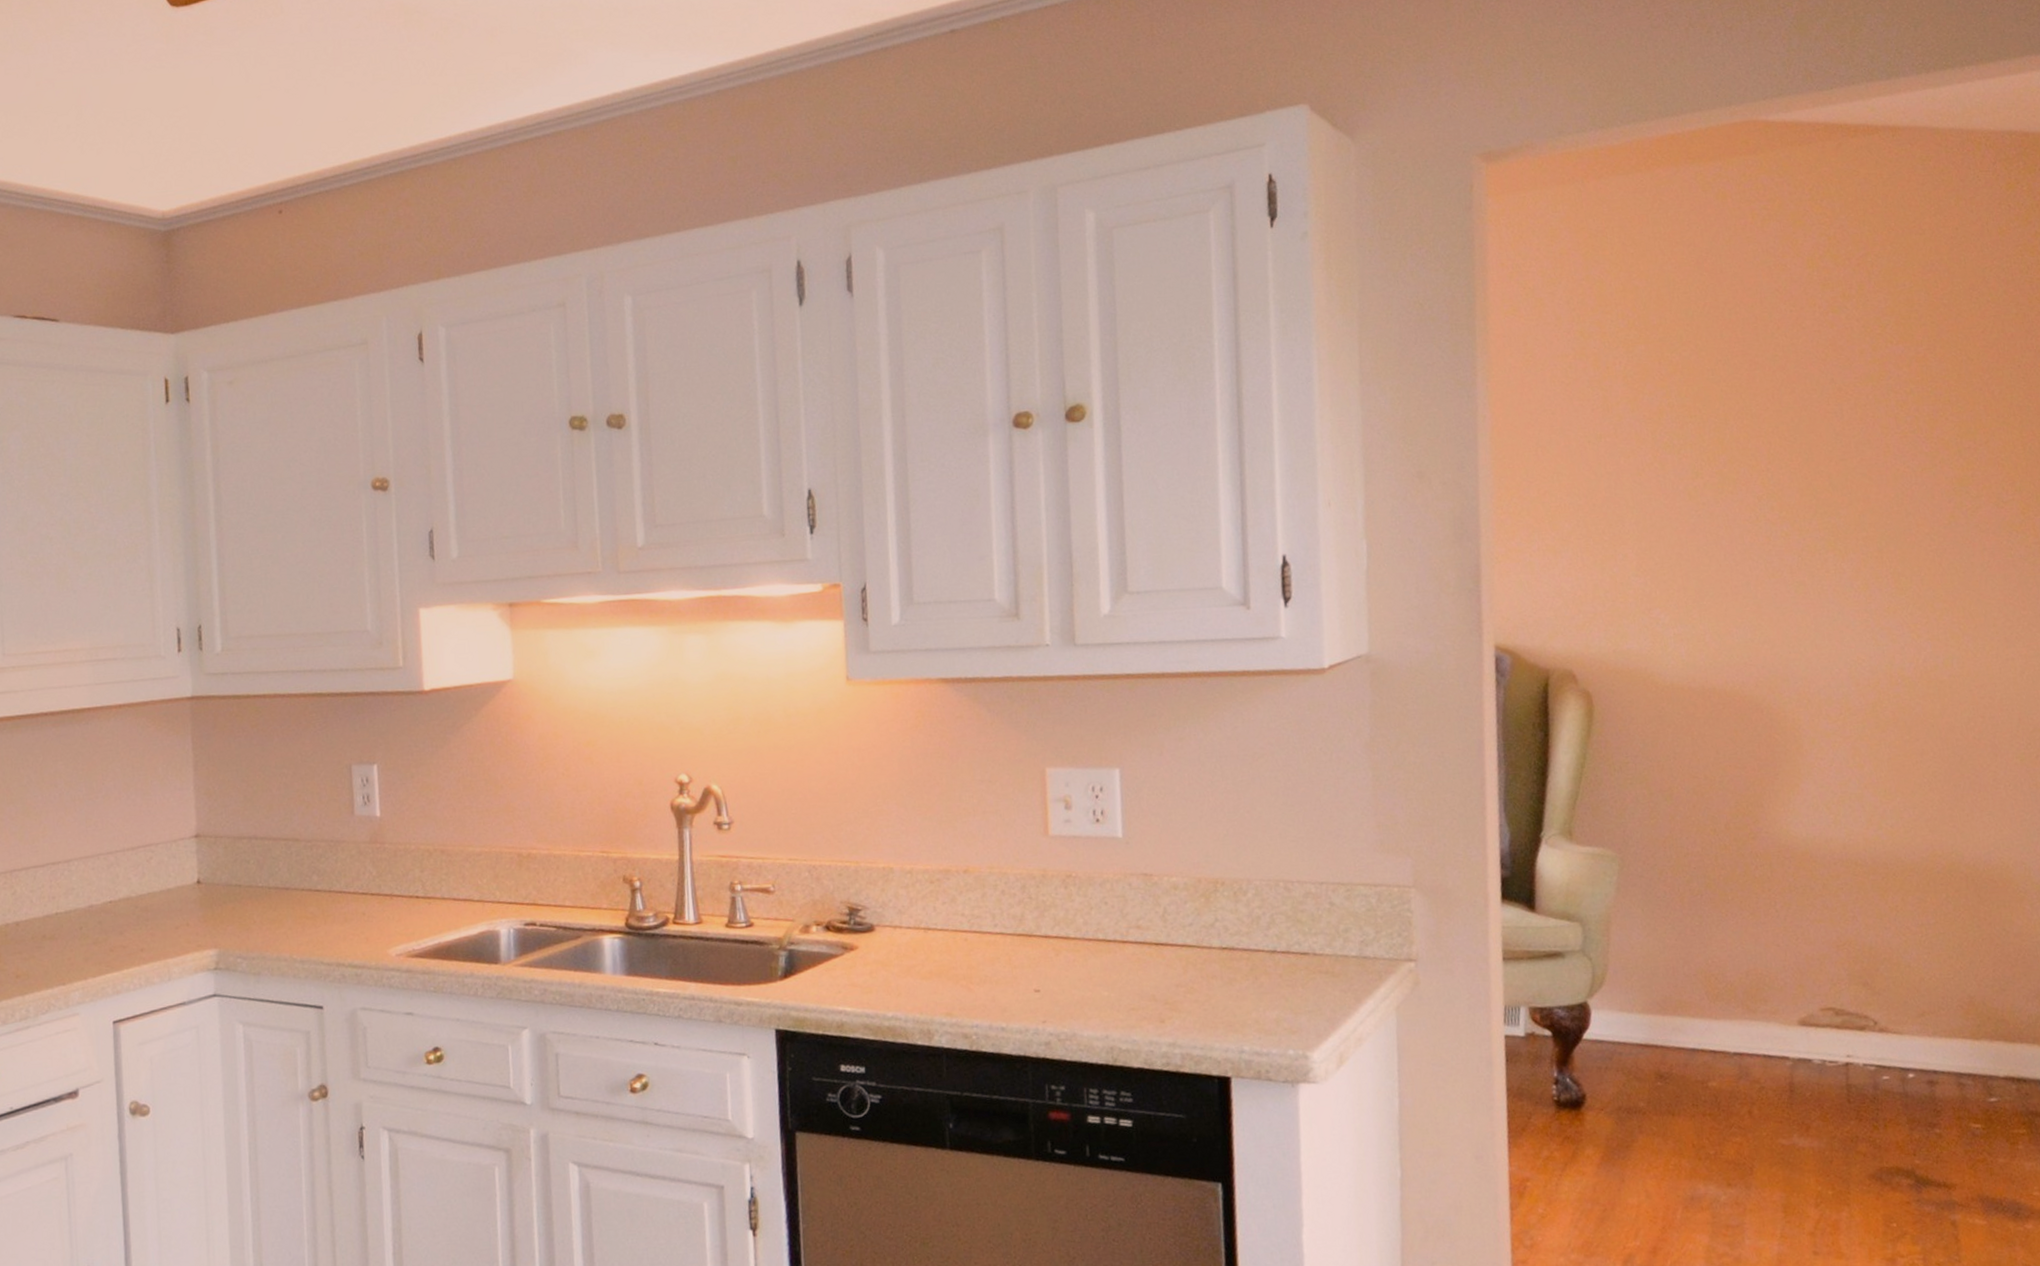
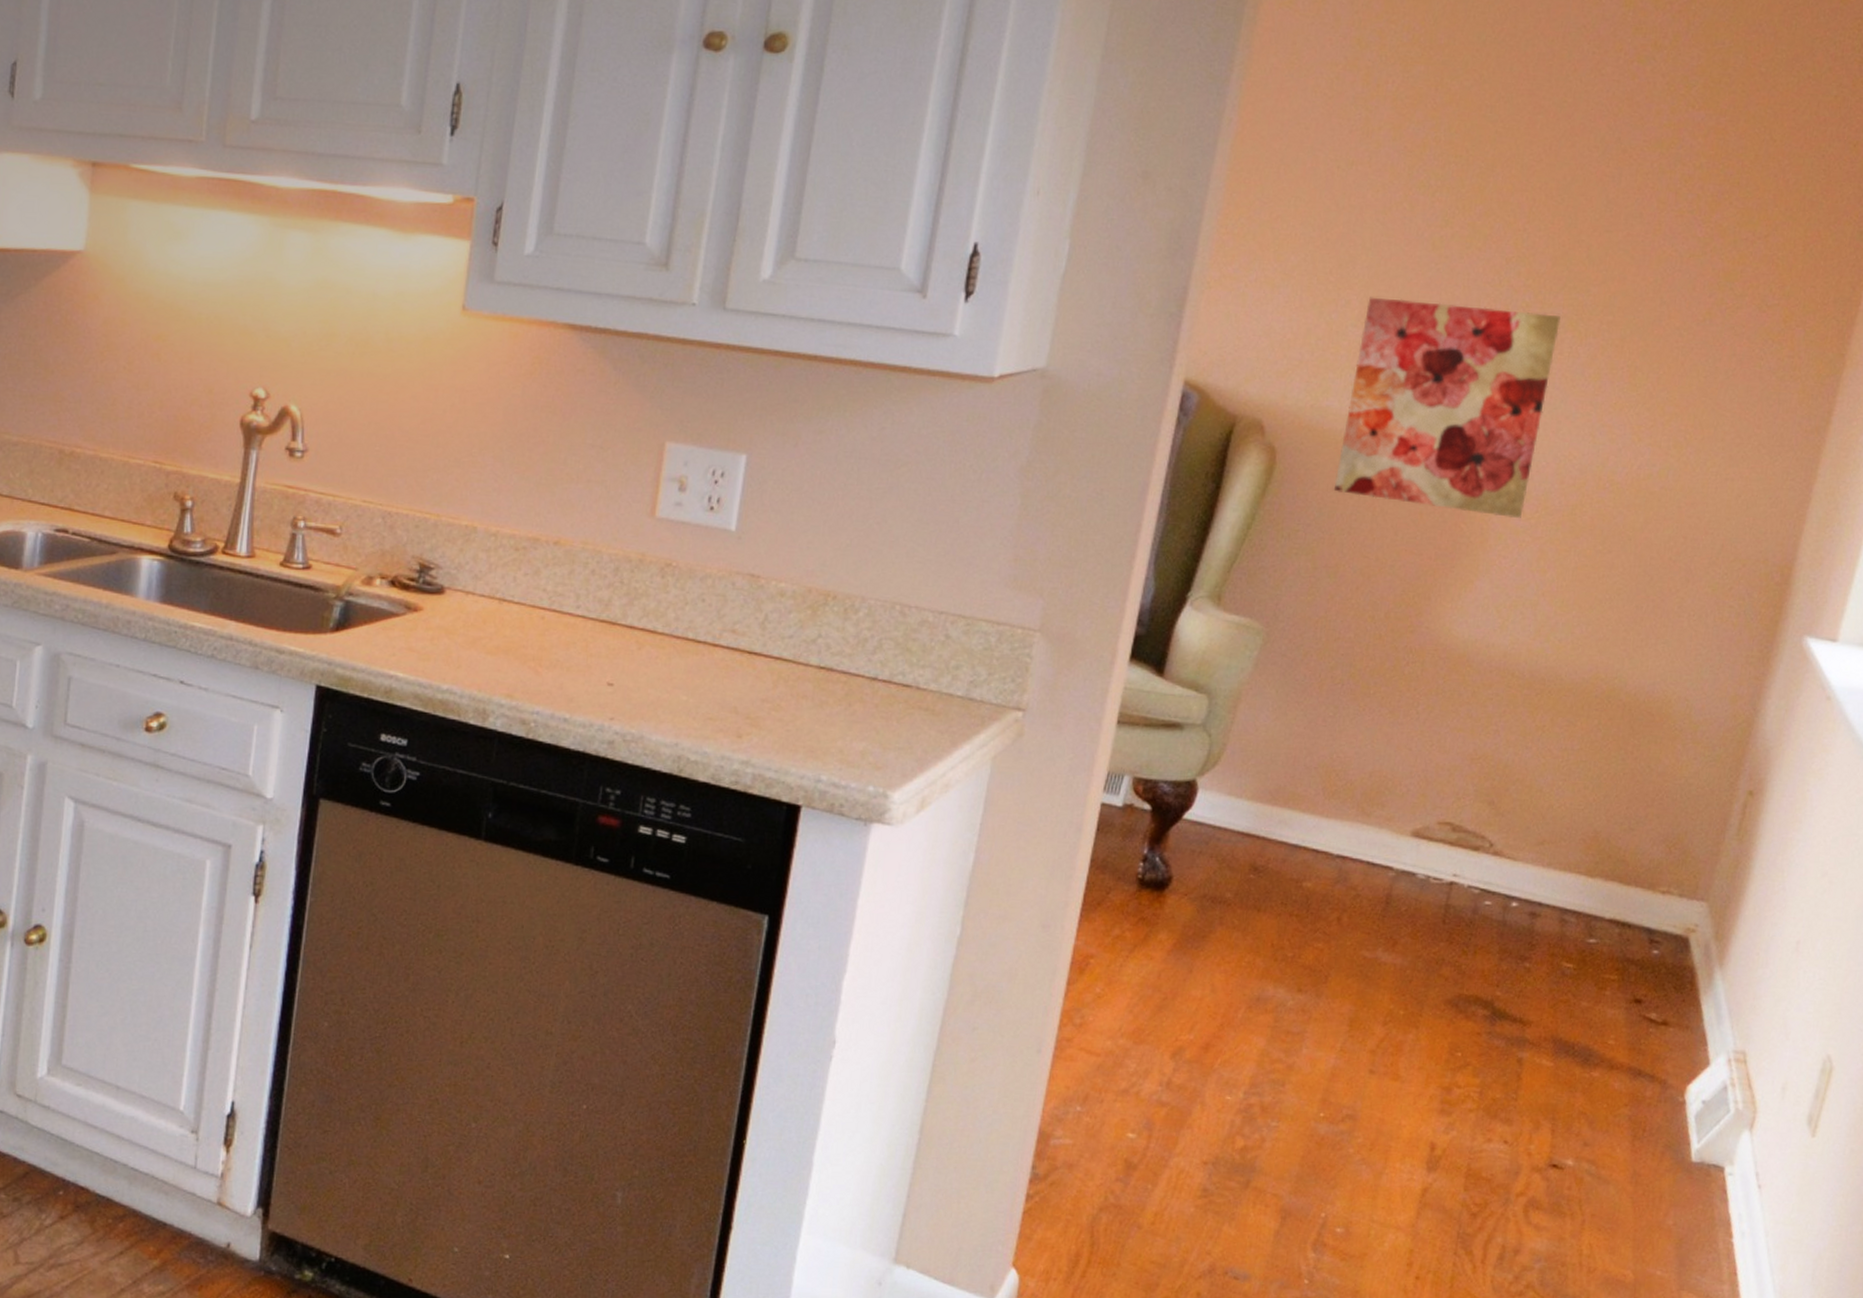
wall art: none [1643,539,1829,724] -> present [1333,297,1560,518]

